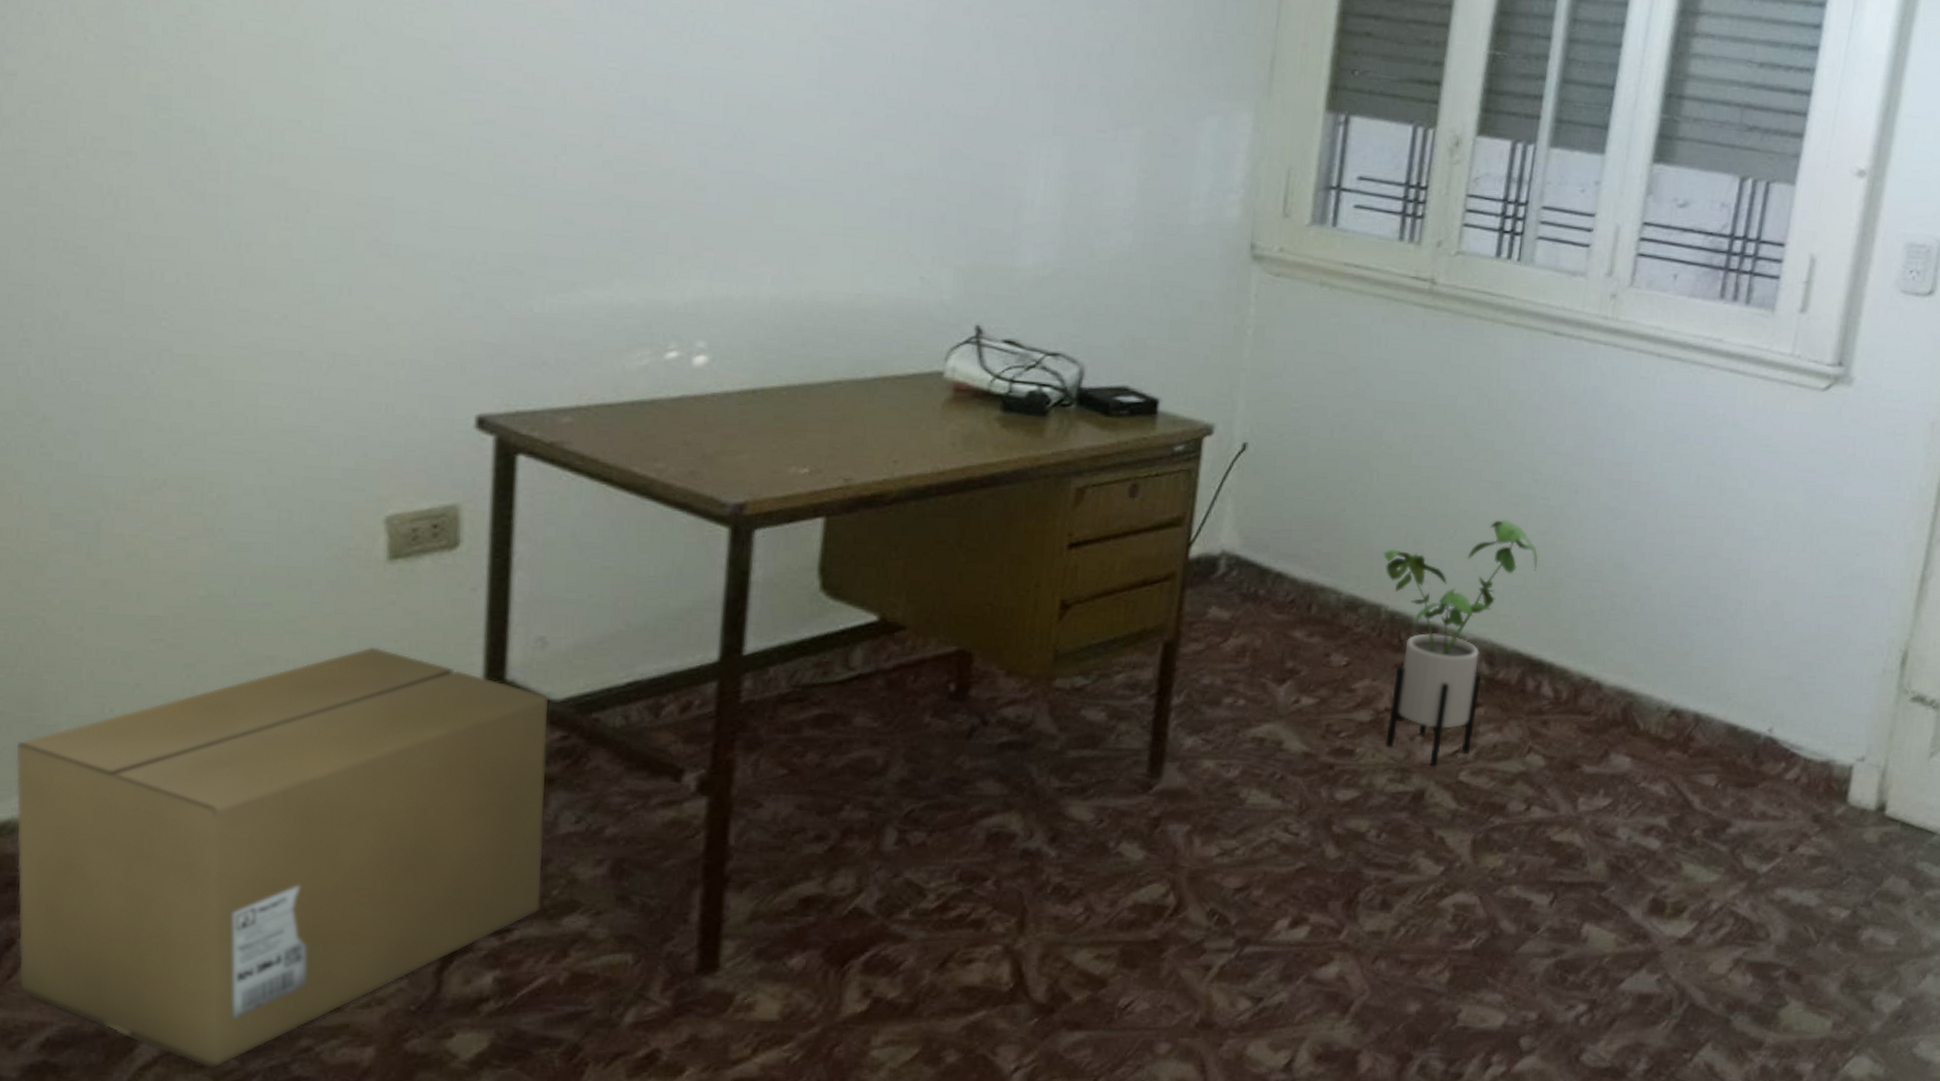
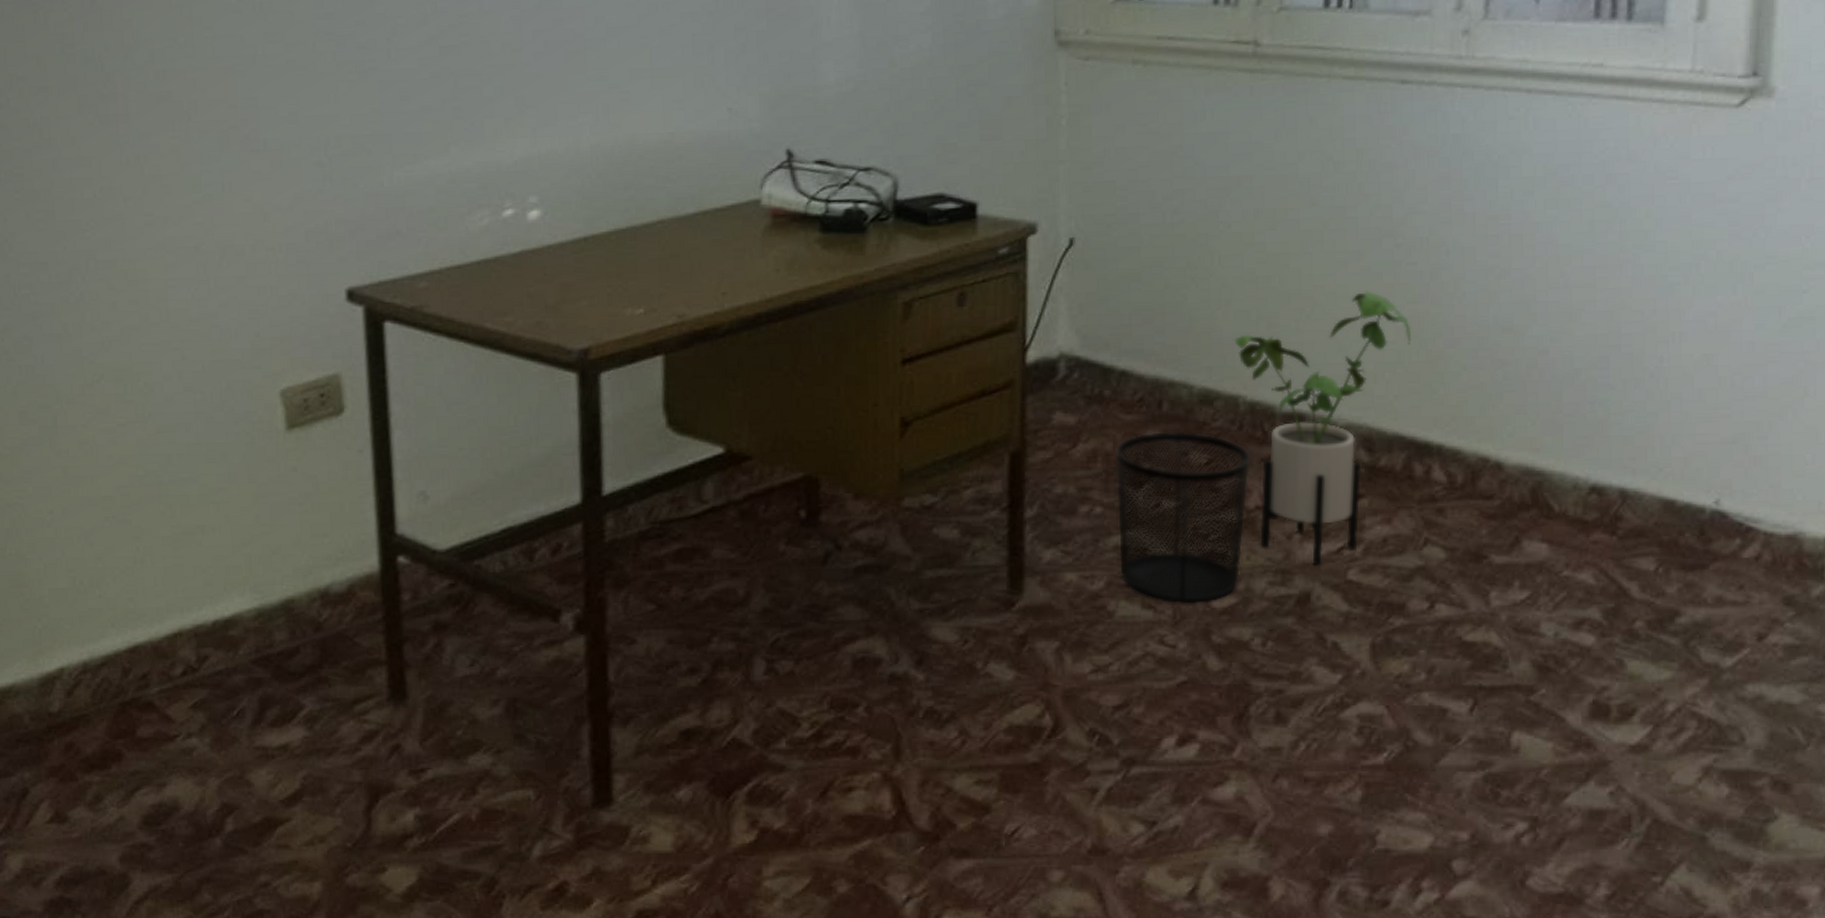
box: present [15,646,548,1069] -> none [13,511,448,903]
waste bin: none [1256,632,1386,795] -> present [1115,431,1251,603]

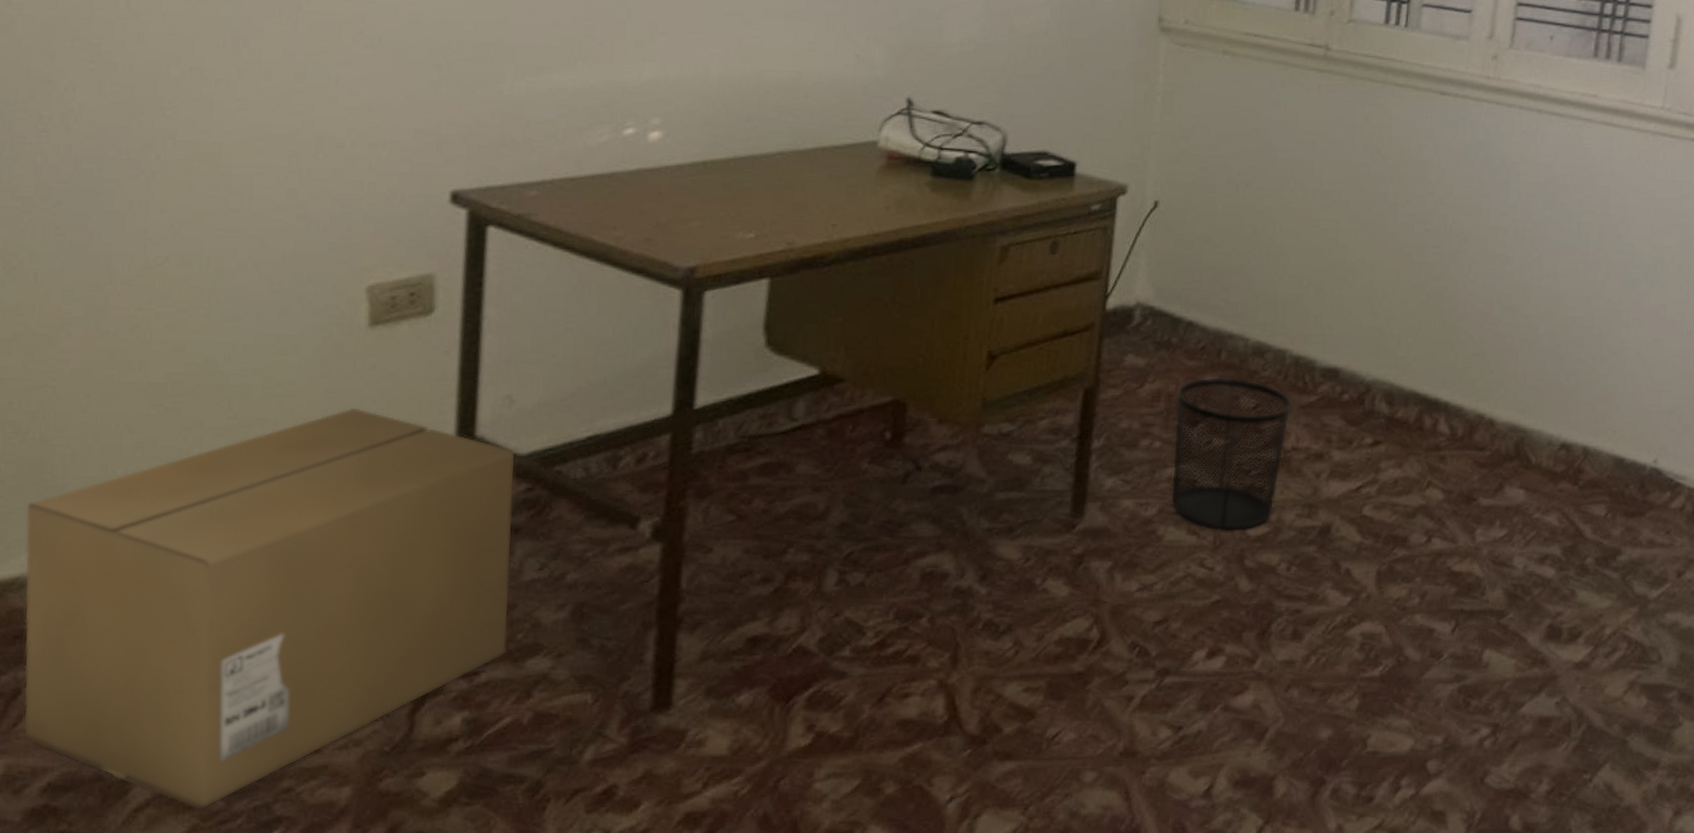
box: none [13,511,448,903] -> present [24,407,514,810]
house plant: present [1234,291,1411,564] -> none [1287,267,1431,500]

